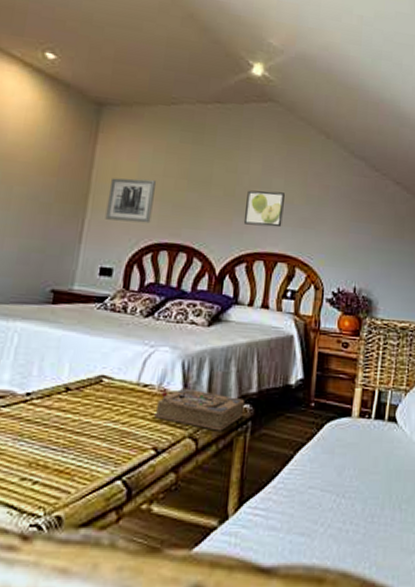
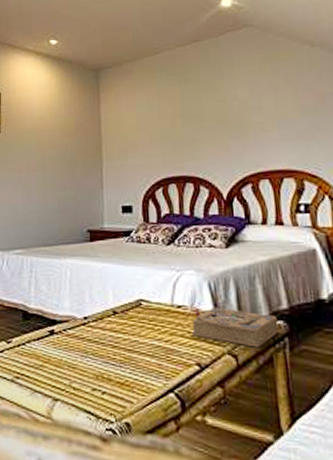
wall art: present [105,178,157,224] -> none [117,124,156,165]
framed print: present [243,190,285,228] -> none [239,110,281,147]

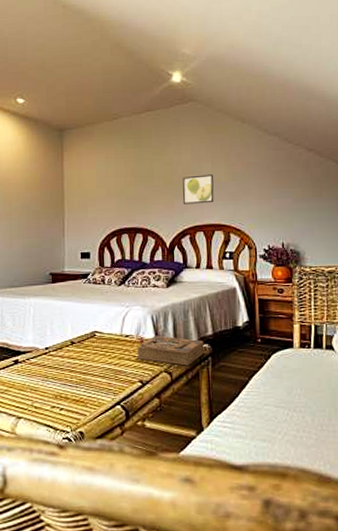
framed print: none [239,110,281,147] -> present [182,174,214,205]

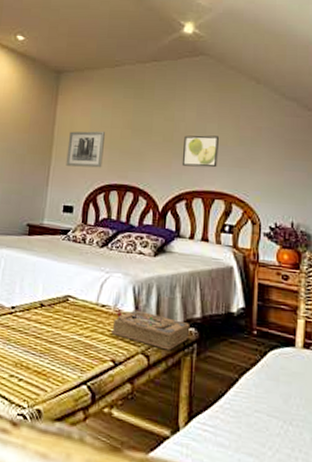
wall art: none [78,182,112,216] -> present [66,131,106,168]

